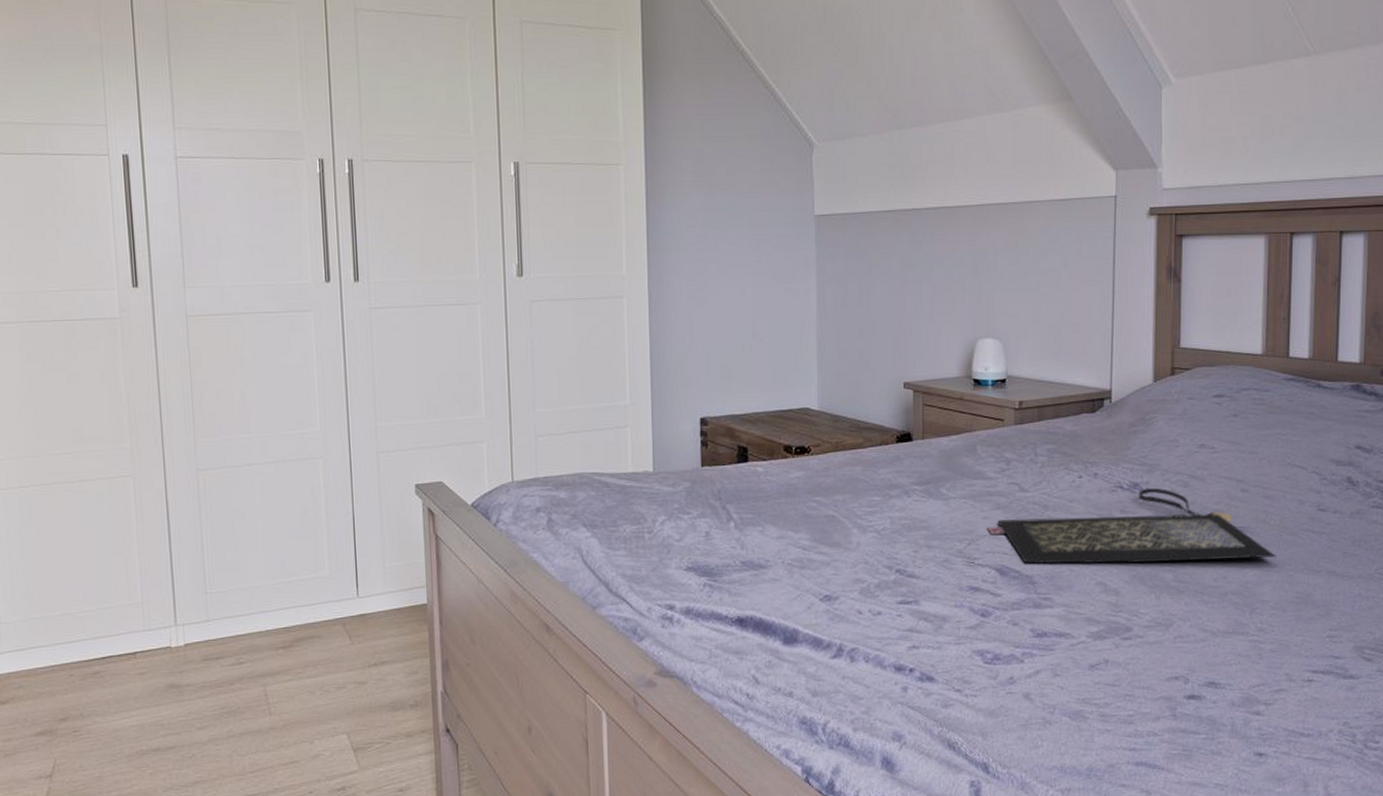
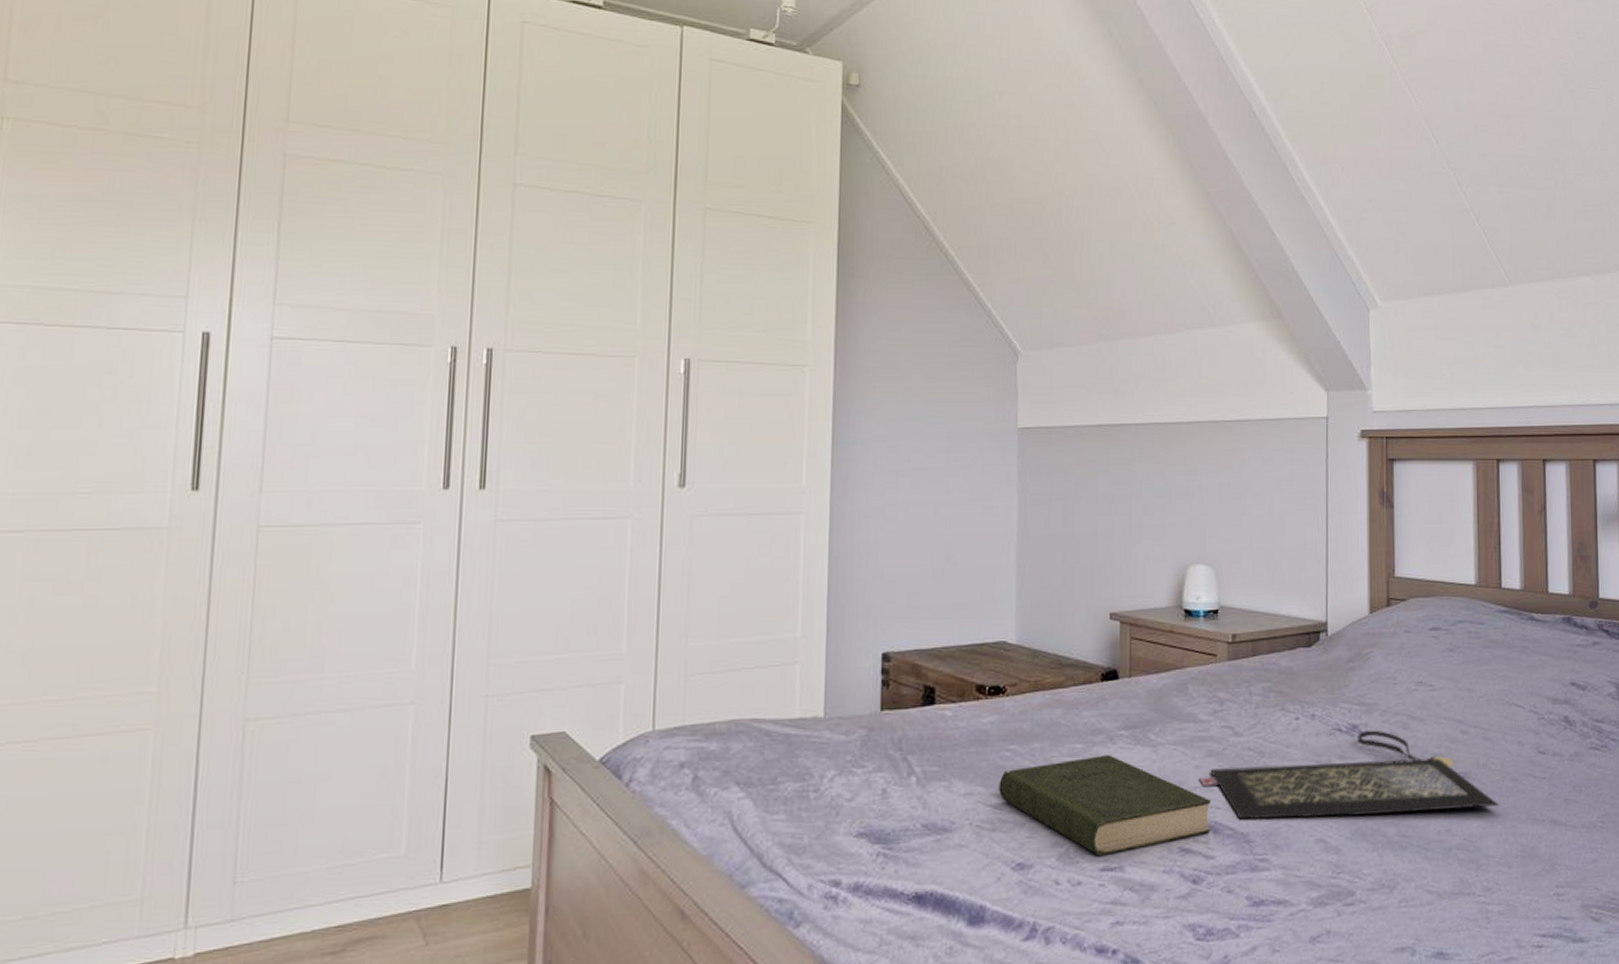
book: none [806,506,999,592] -> present [999,755,1212,857]

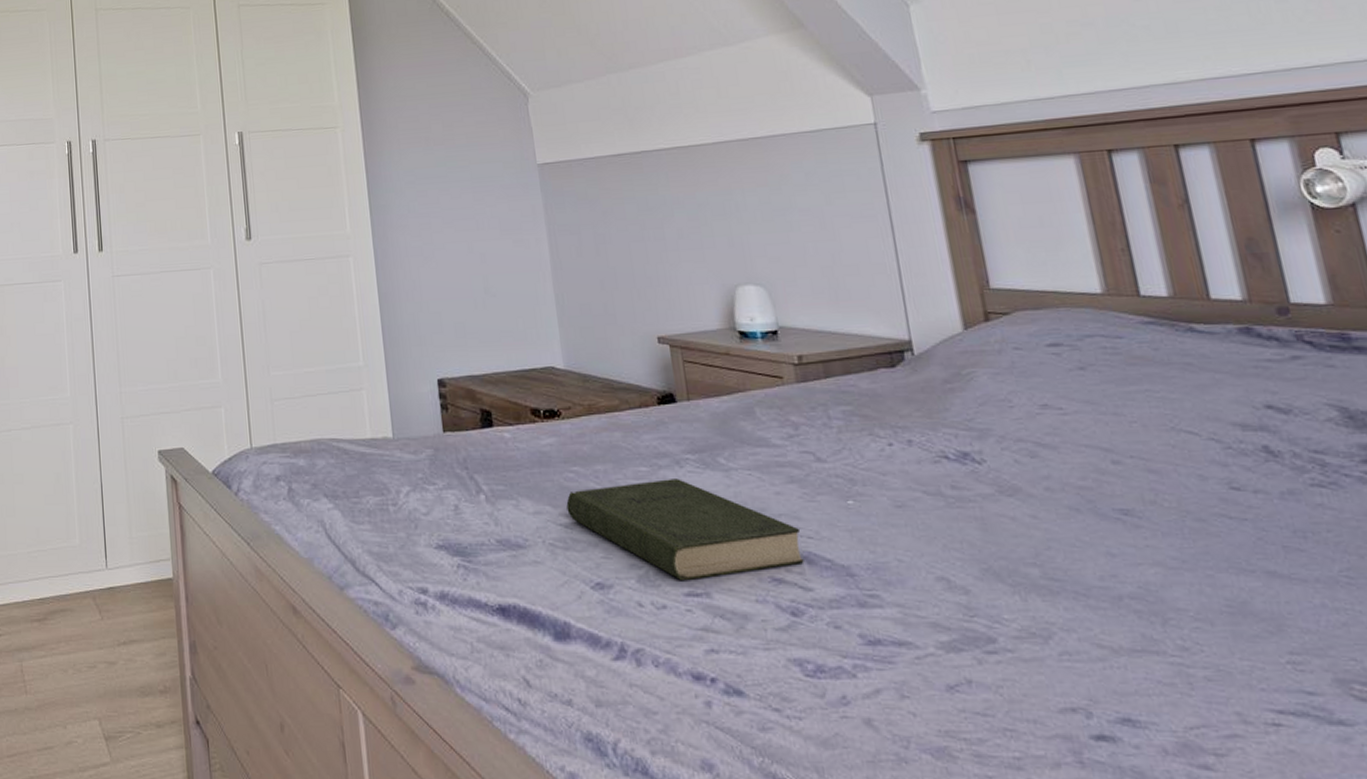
clutch bag: present [1199,730,1499,820] -> none [782,458,1183,554]

